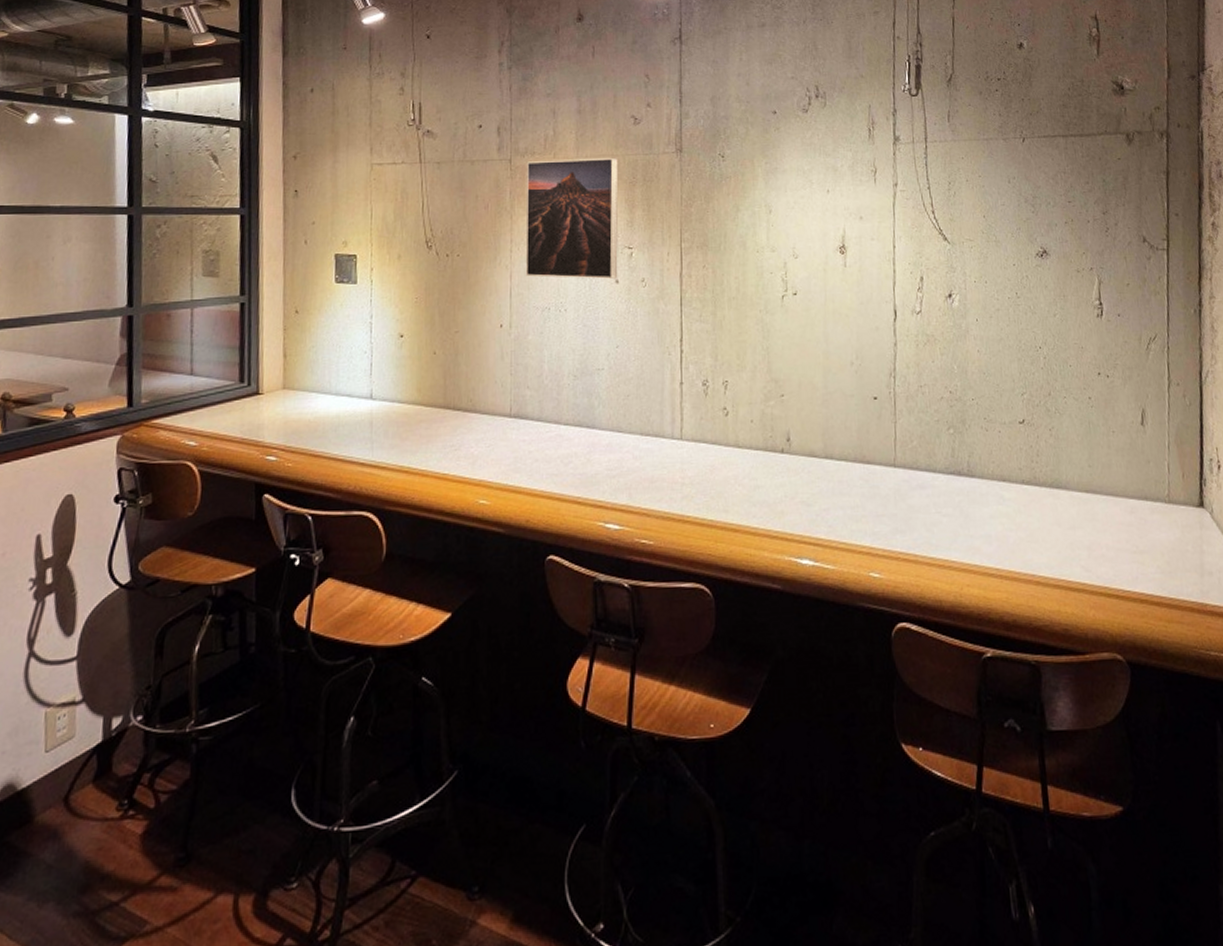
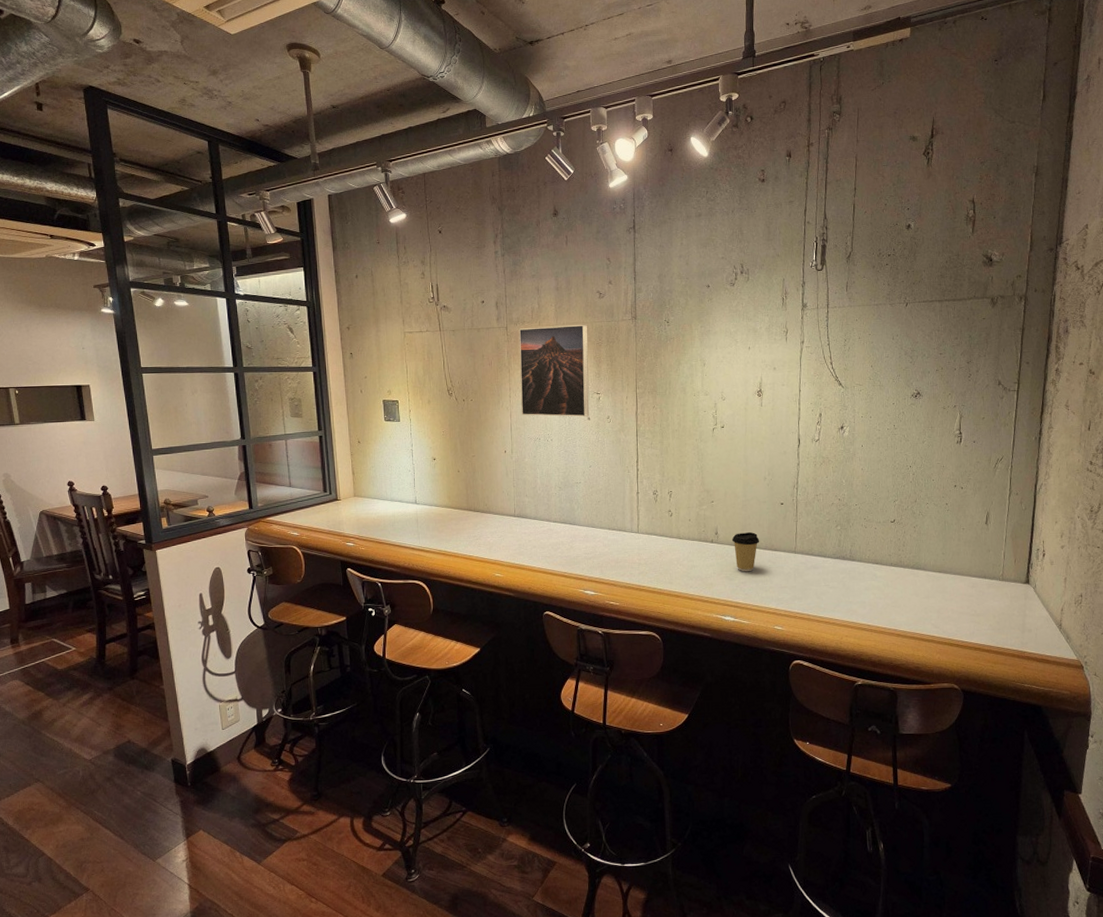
coffee cup: none [809,438,847,495] -> present [731,532,760,572]

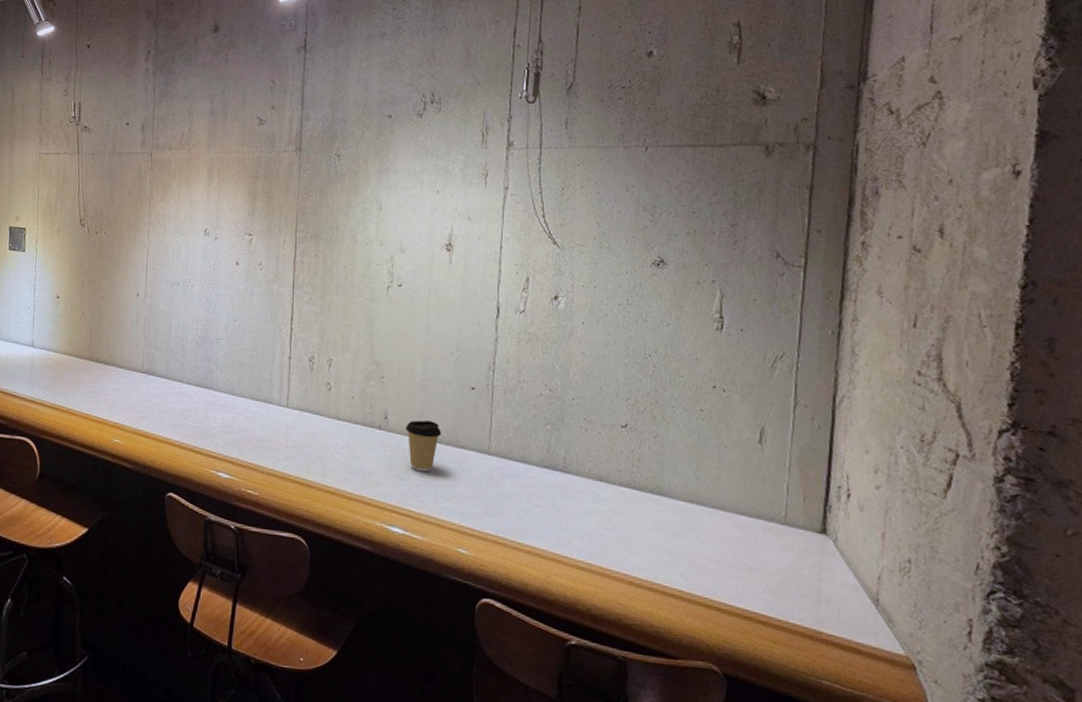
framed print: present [518,324,590,417] -> none [159,153,244,261]

